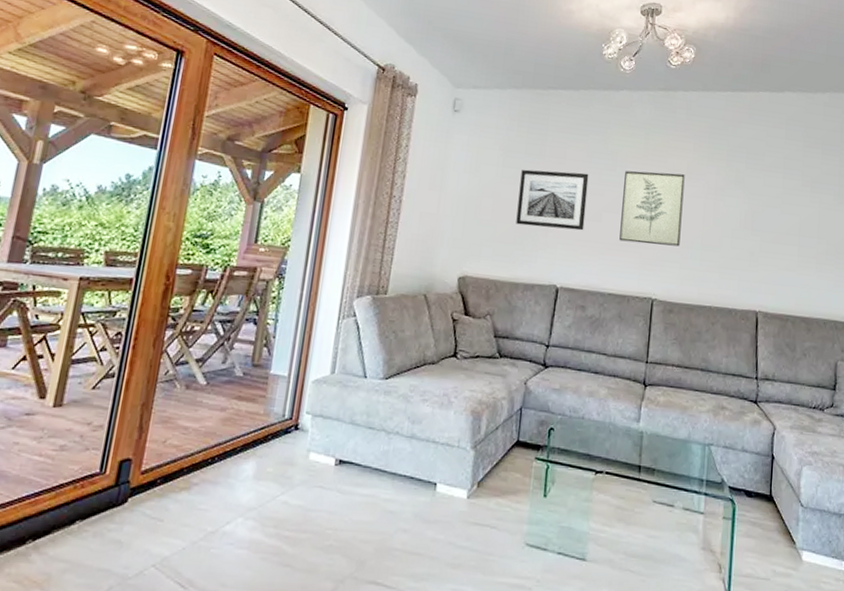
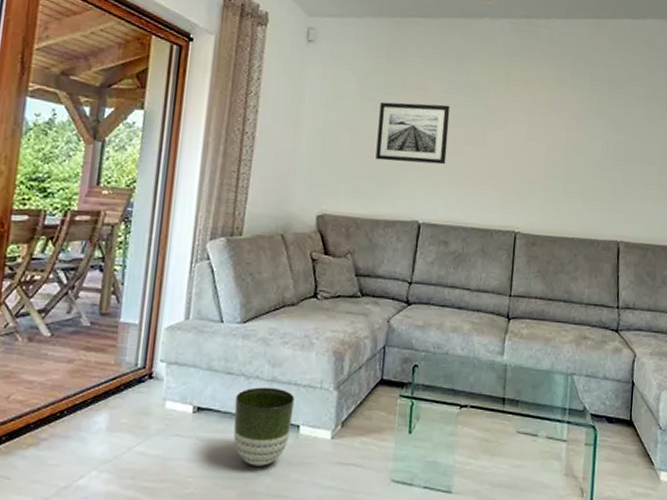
planter: none [372,443,433,522] -> present [233,387,295,466]
wall art: present [619,170,685,247] -> none [482,102,548,179]

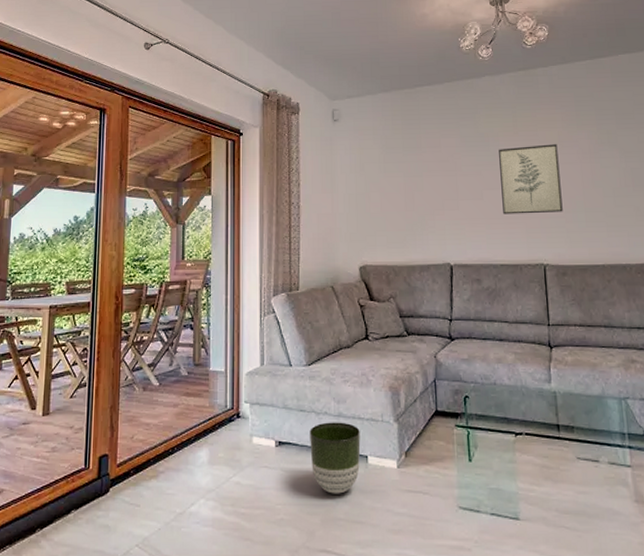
wall art: present [375,102,450,165] -> none [402,157,468,213]
wall art: none [482,102,548,179] -> present [499,144,563,214]

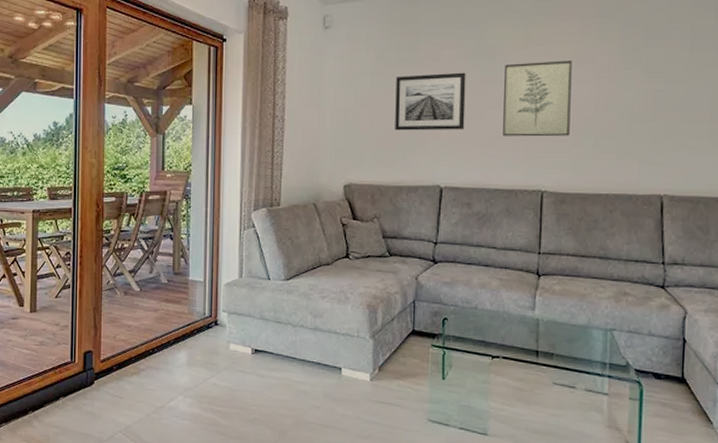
planter: present [310,422,361,494] -> none [285,334,335,400]
wall art: none [402,157,468,213] -> present [395,72,466,131]

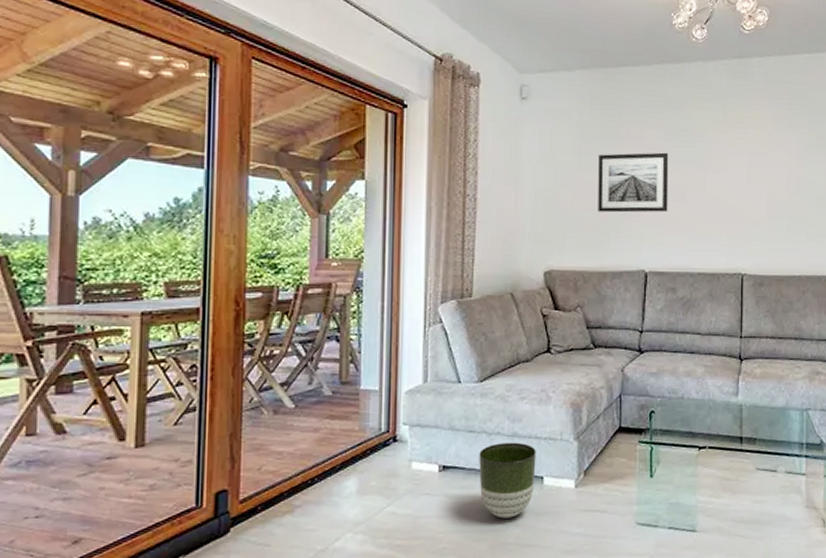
planter: none [285,334,335,400] -> present [479,442,536,519]
wall art: present [503,60,572,137] -> none [705,144,766,220]

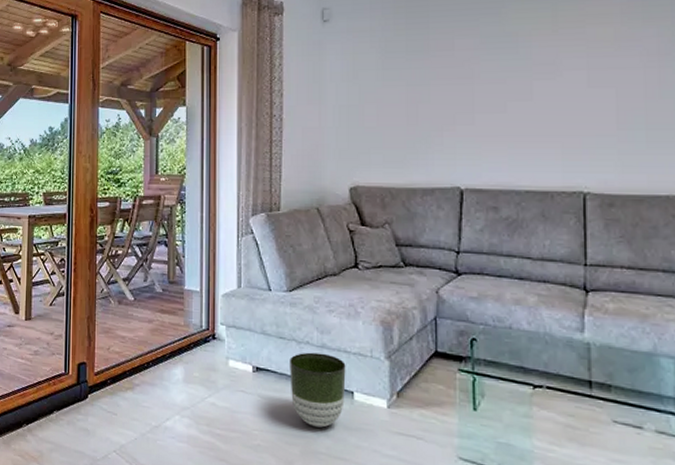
wall art: present [598,152,669,213] -> none [404,62,486,128]

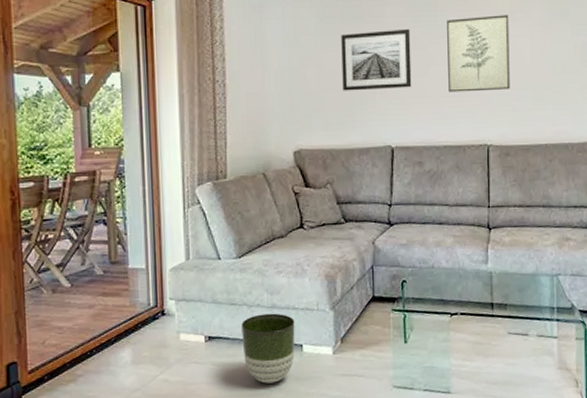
wall art: none [404,62,486,128] -> present [341,28,412,91]
wall art: none [530,44,615,131] -> present [447,15,510,92]

